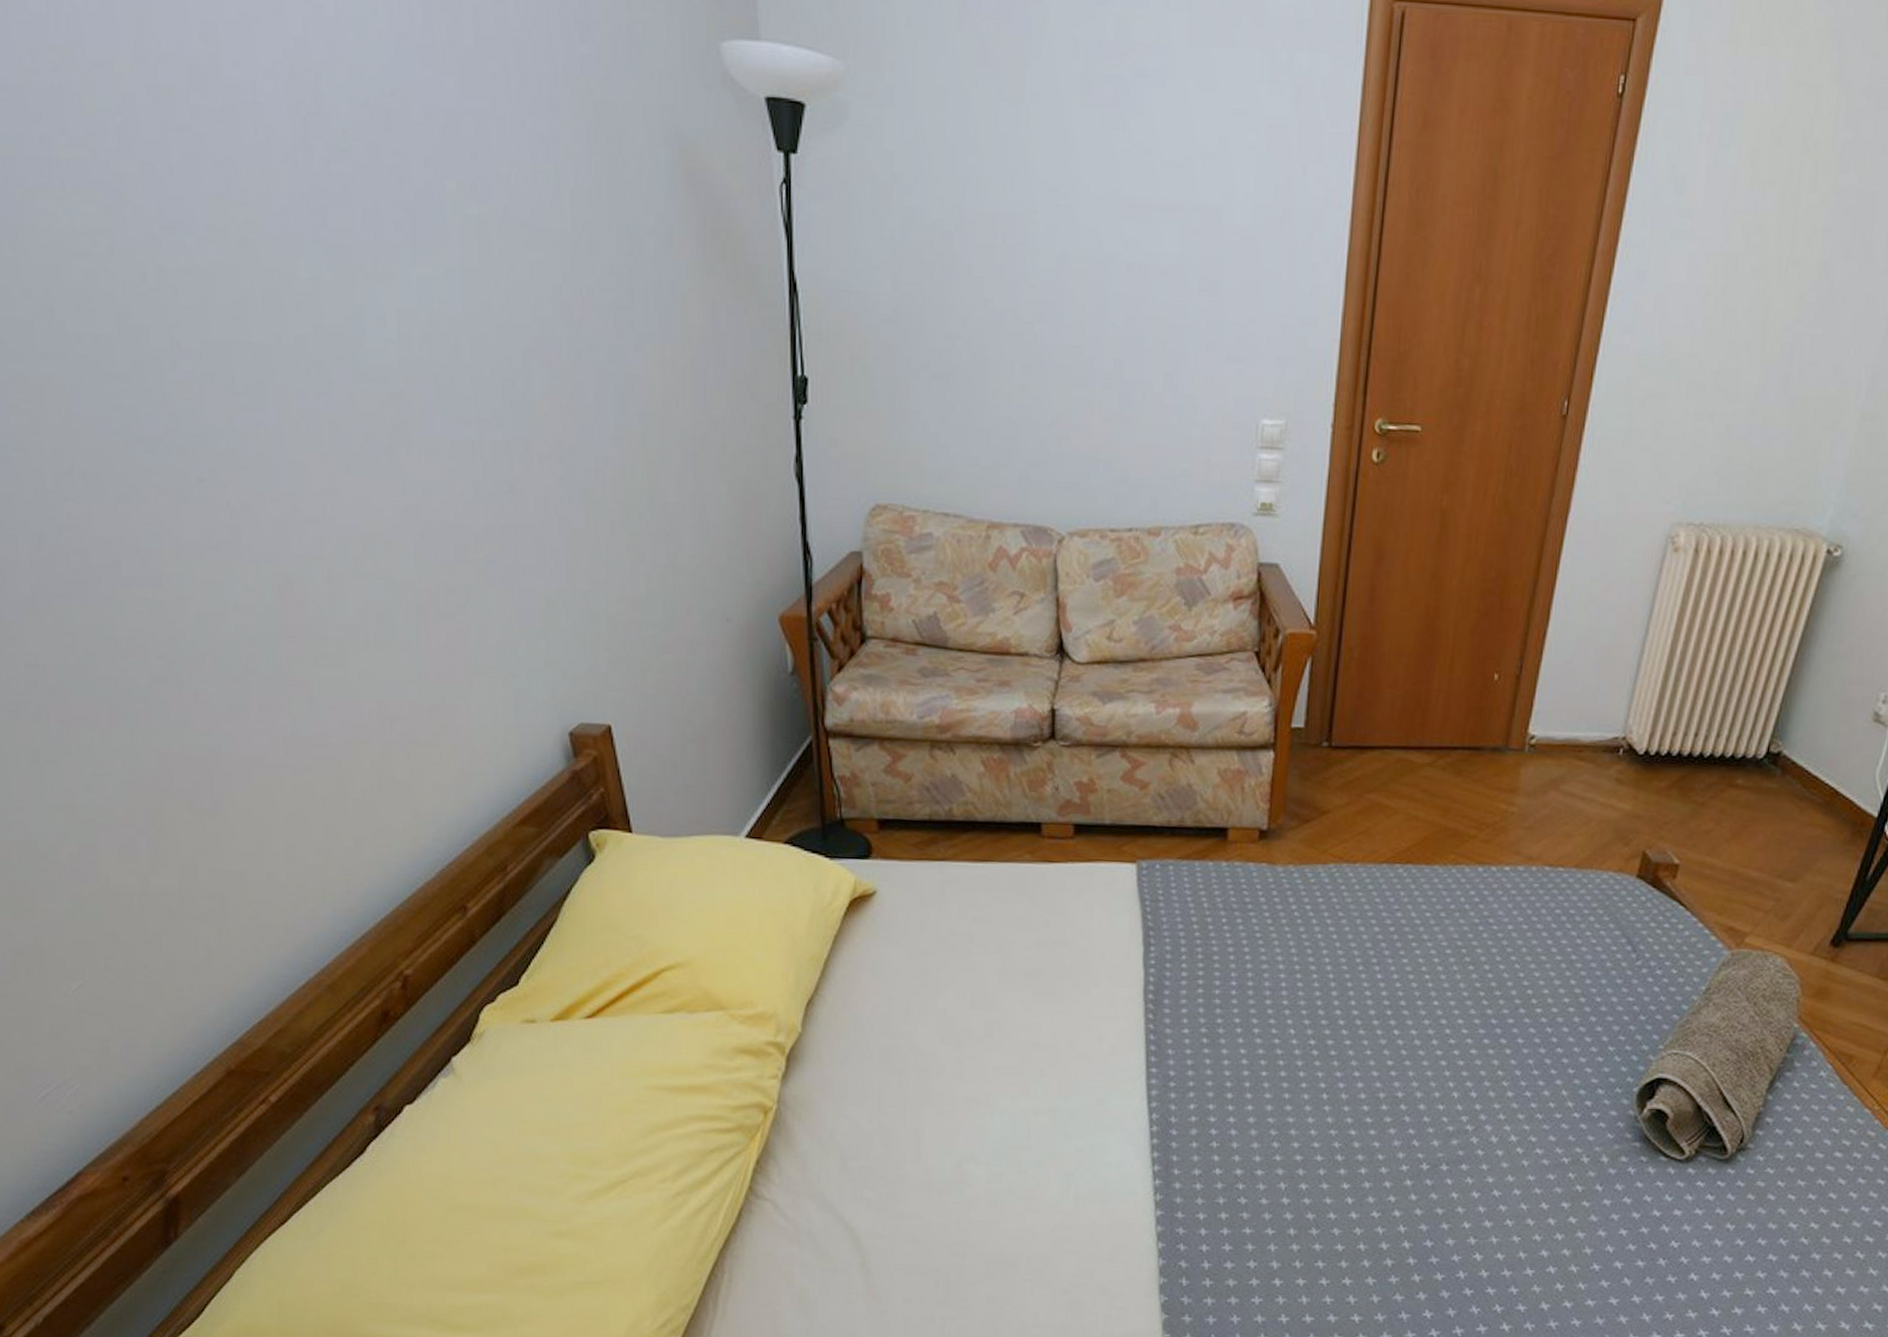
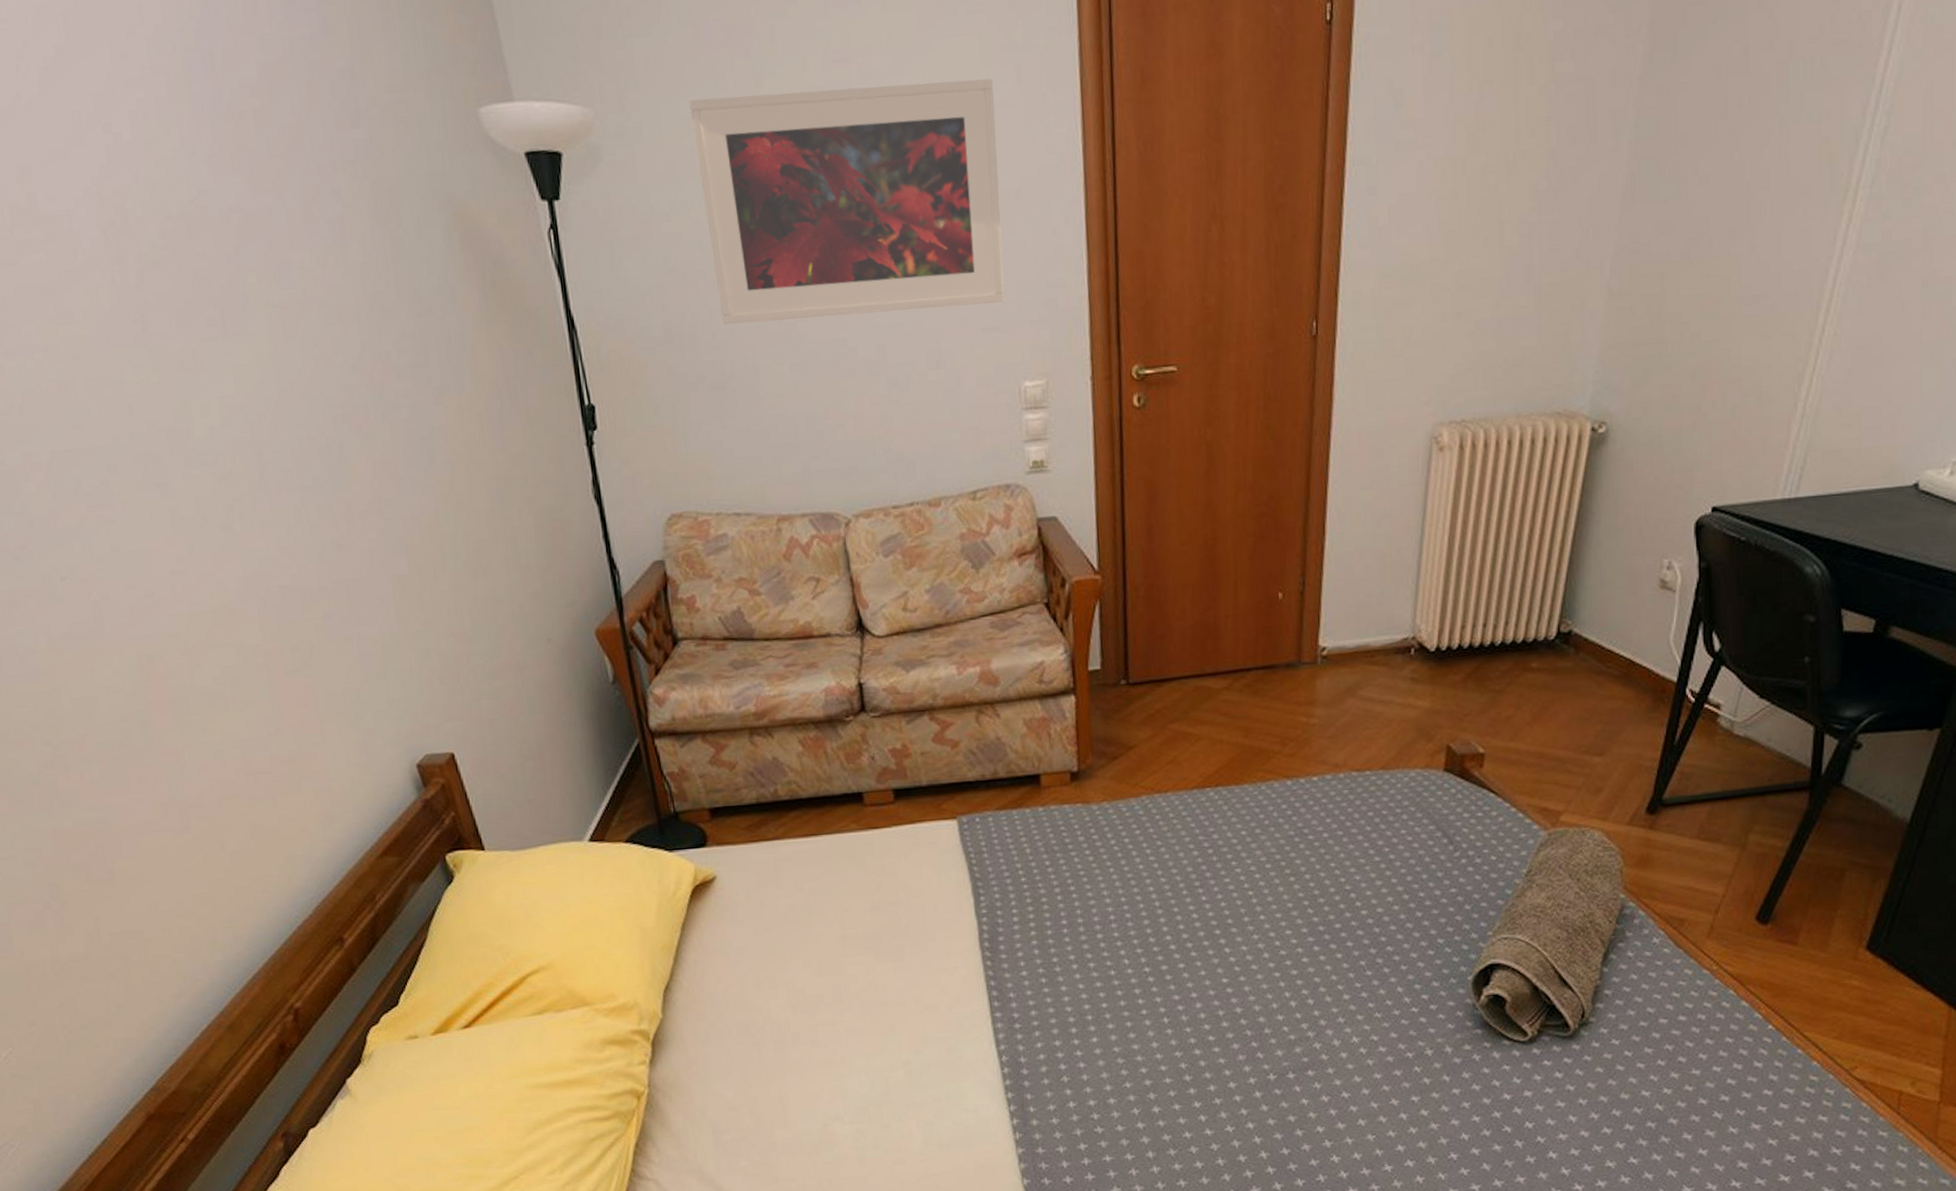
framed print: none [948,70,1269,333] -> present [689,78,1005,325]

